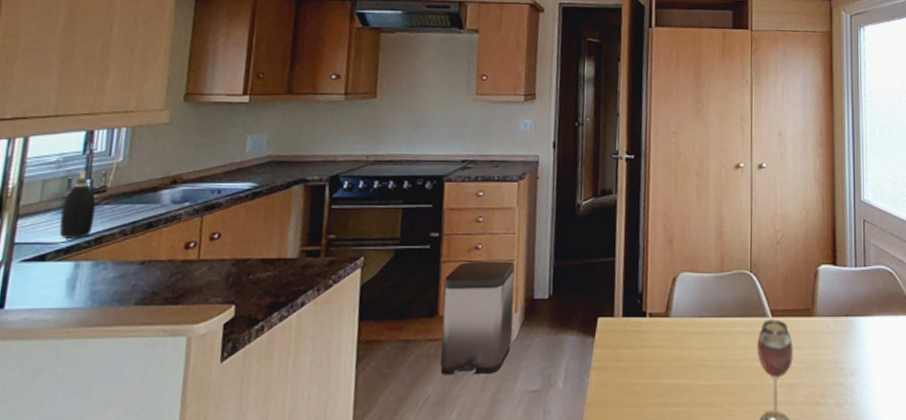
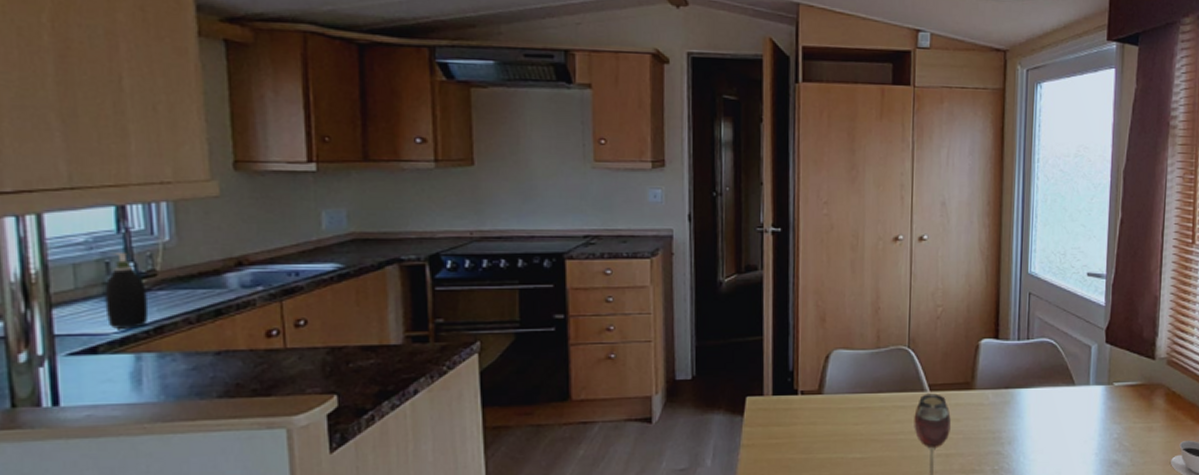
pedal bin: present [440,261,515,376] -> none [575,342,653,458]

